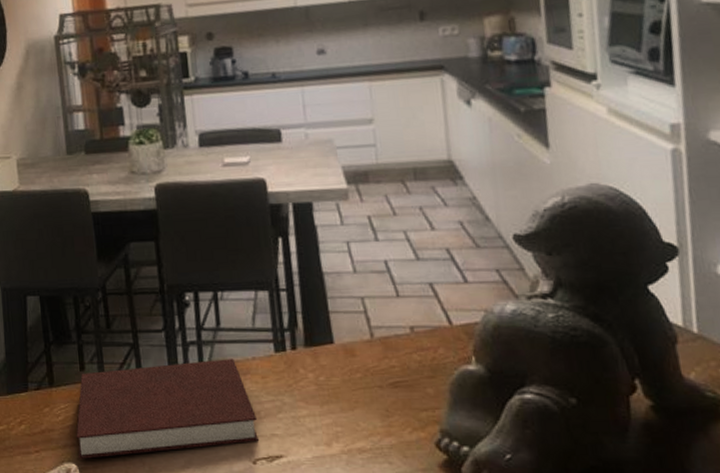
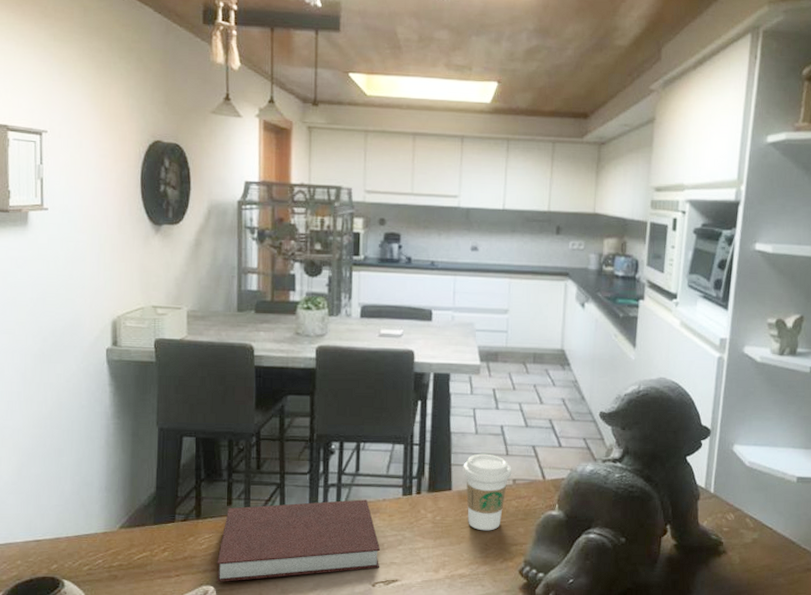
coffee cup: none [343,296,408,393] -> present [463,453,512,531]

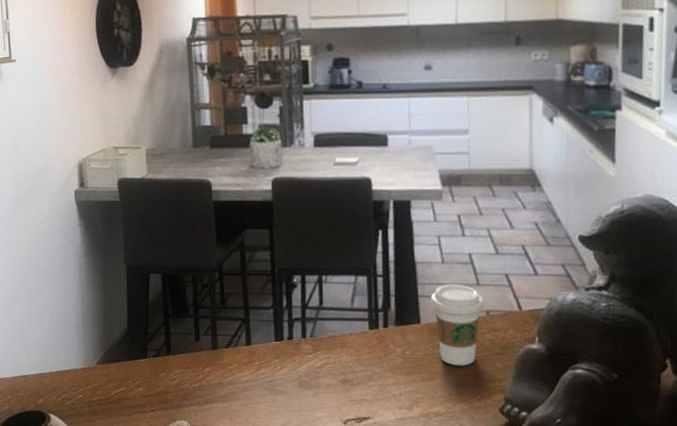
notebook: present [216,499,381,582] -> none [189,334,350,418]

